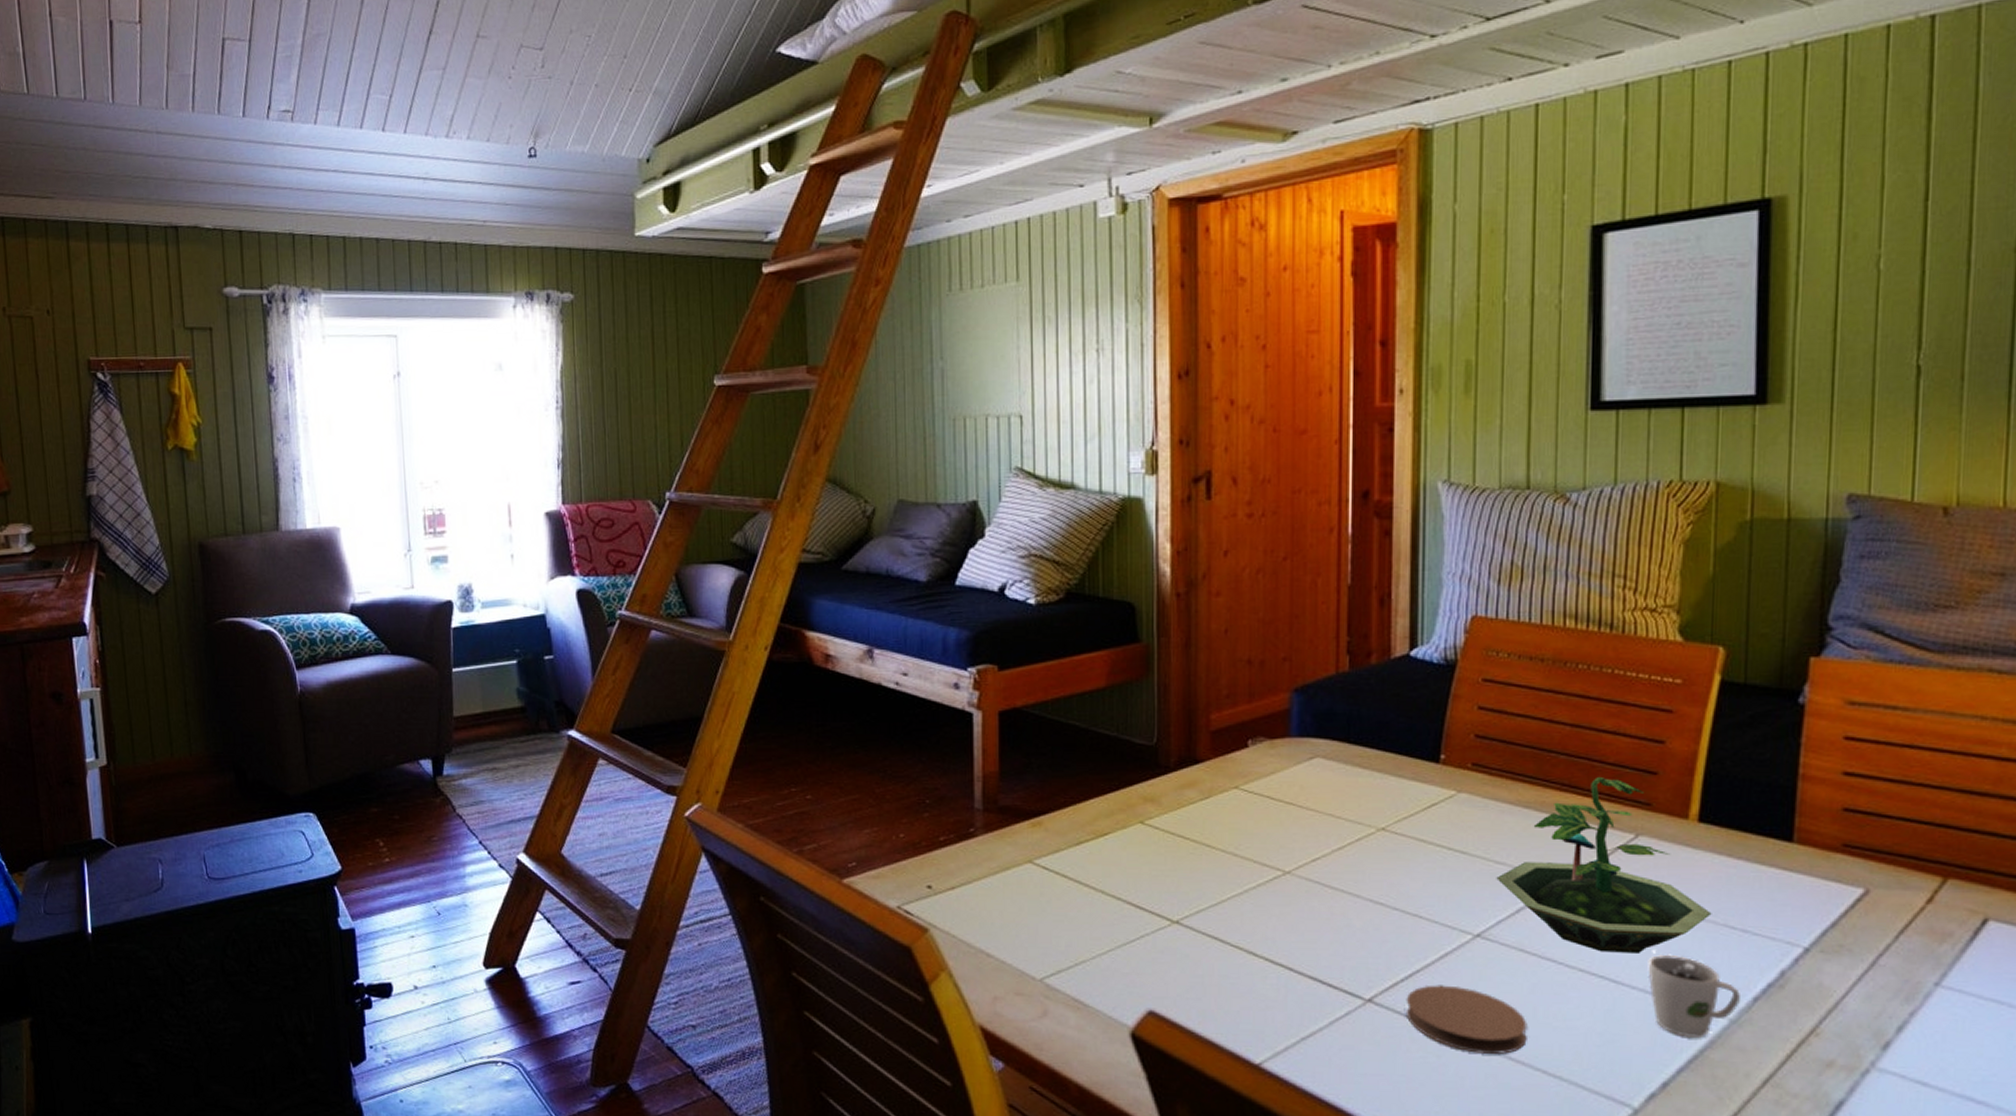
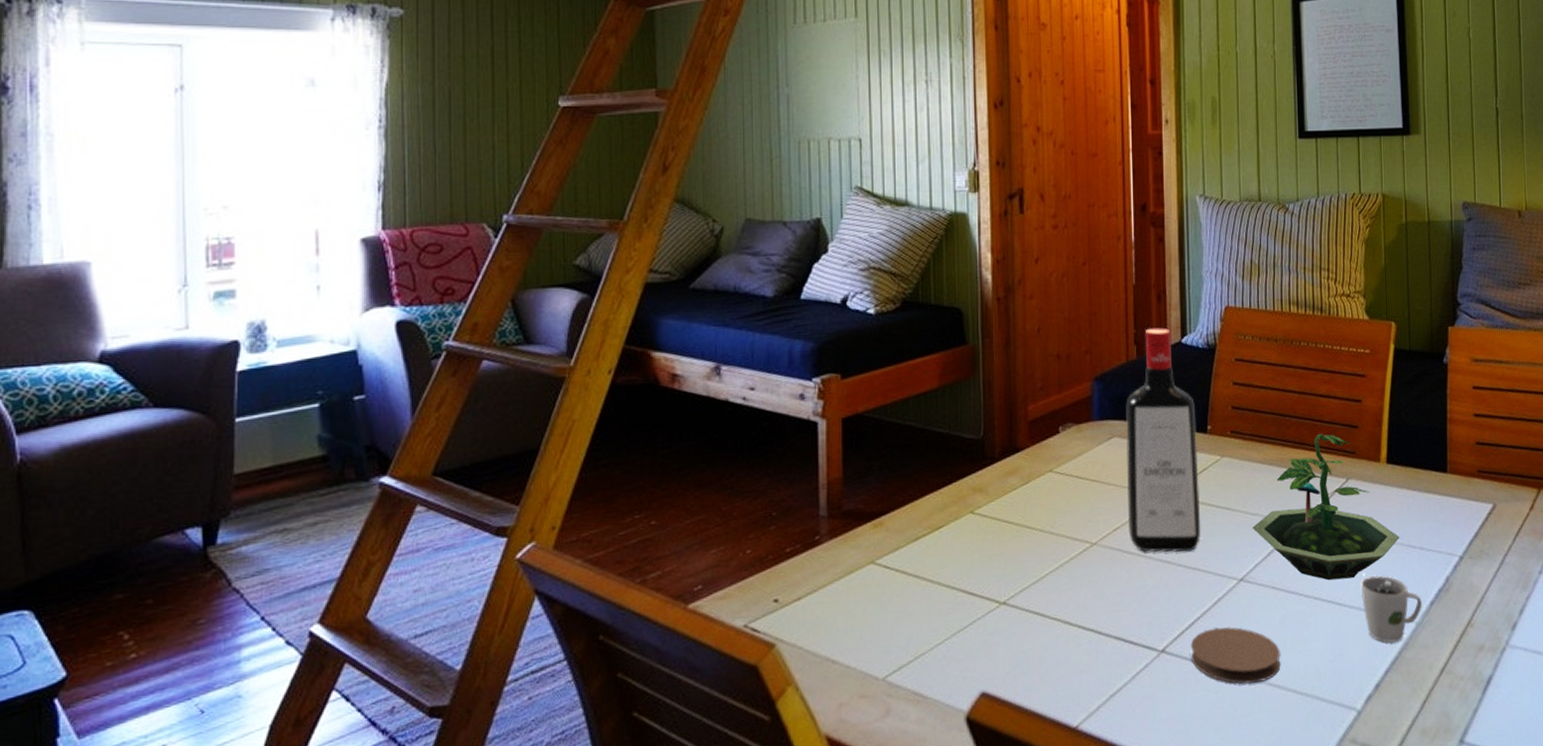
liquor bottle: none [1330,636,1427,895] -> present [1126,327,1201,552]

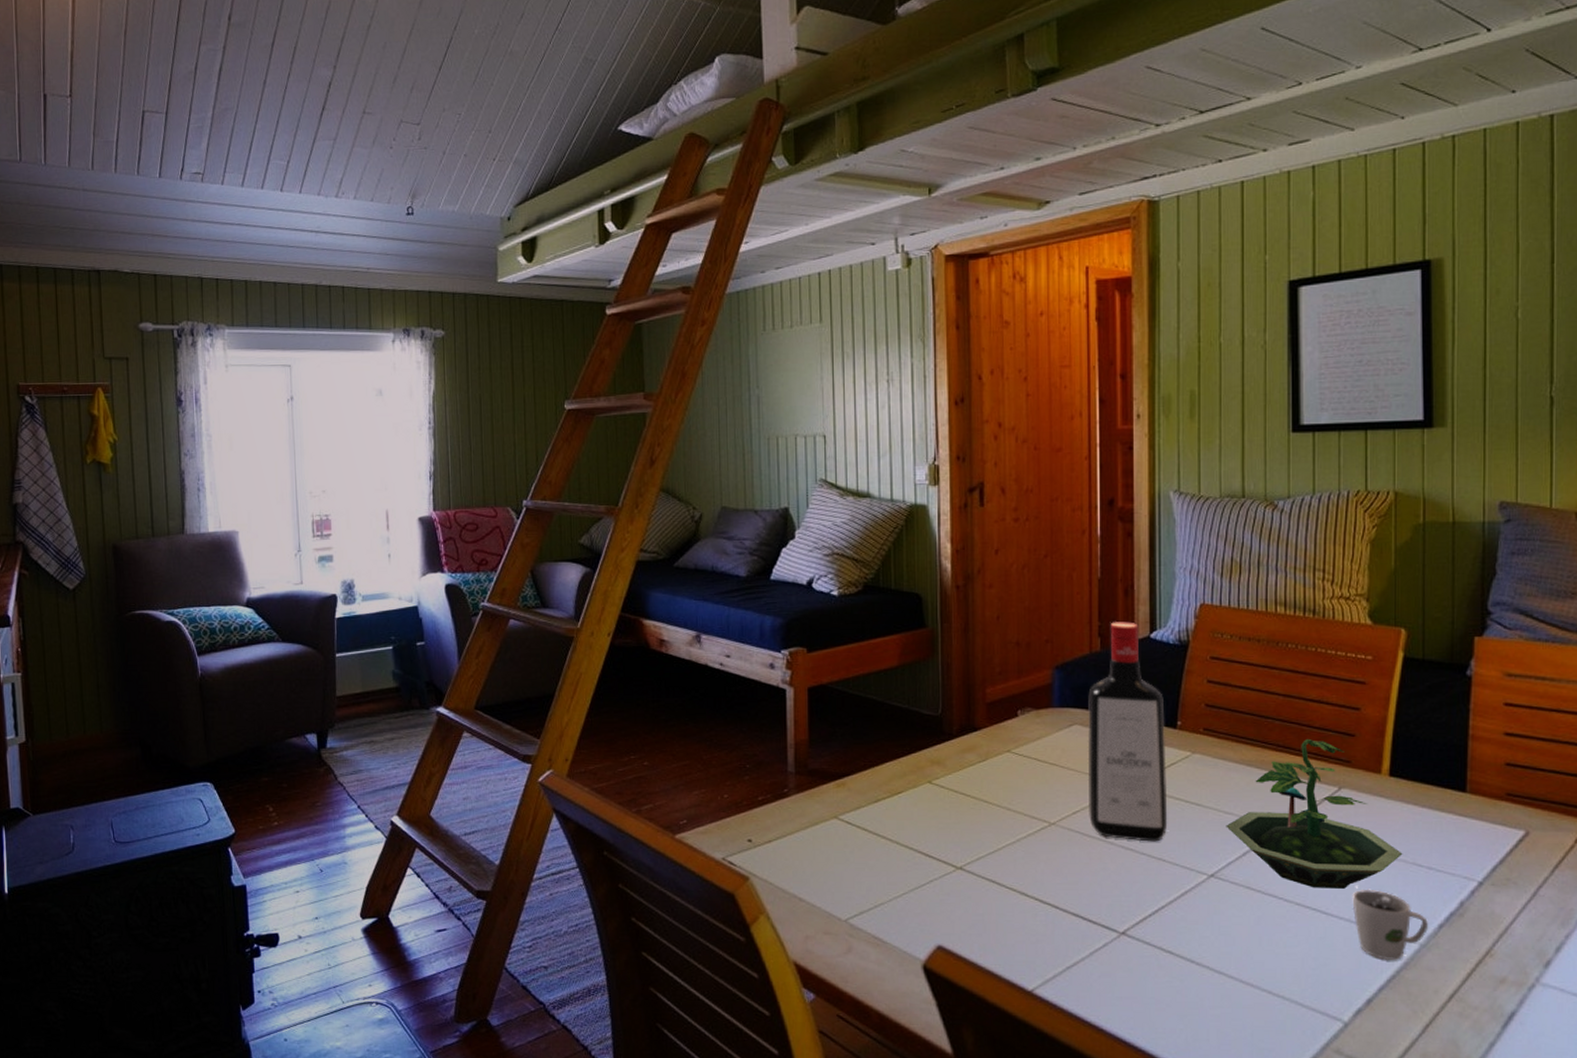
coaster: present [1190,626,1281,684] -> none [1153,919,1255,978]

